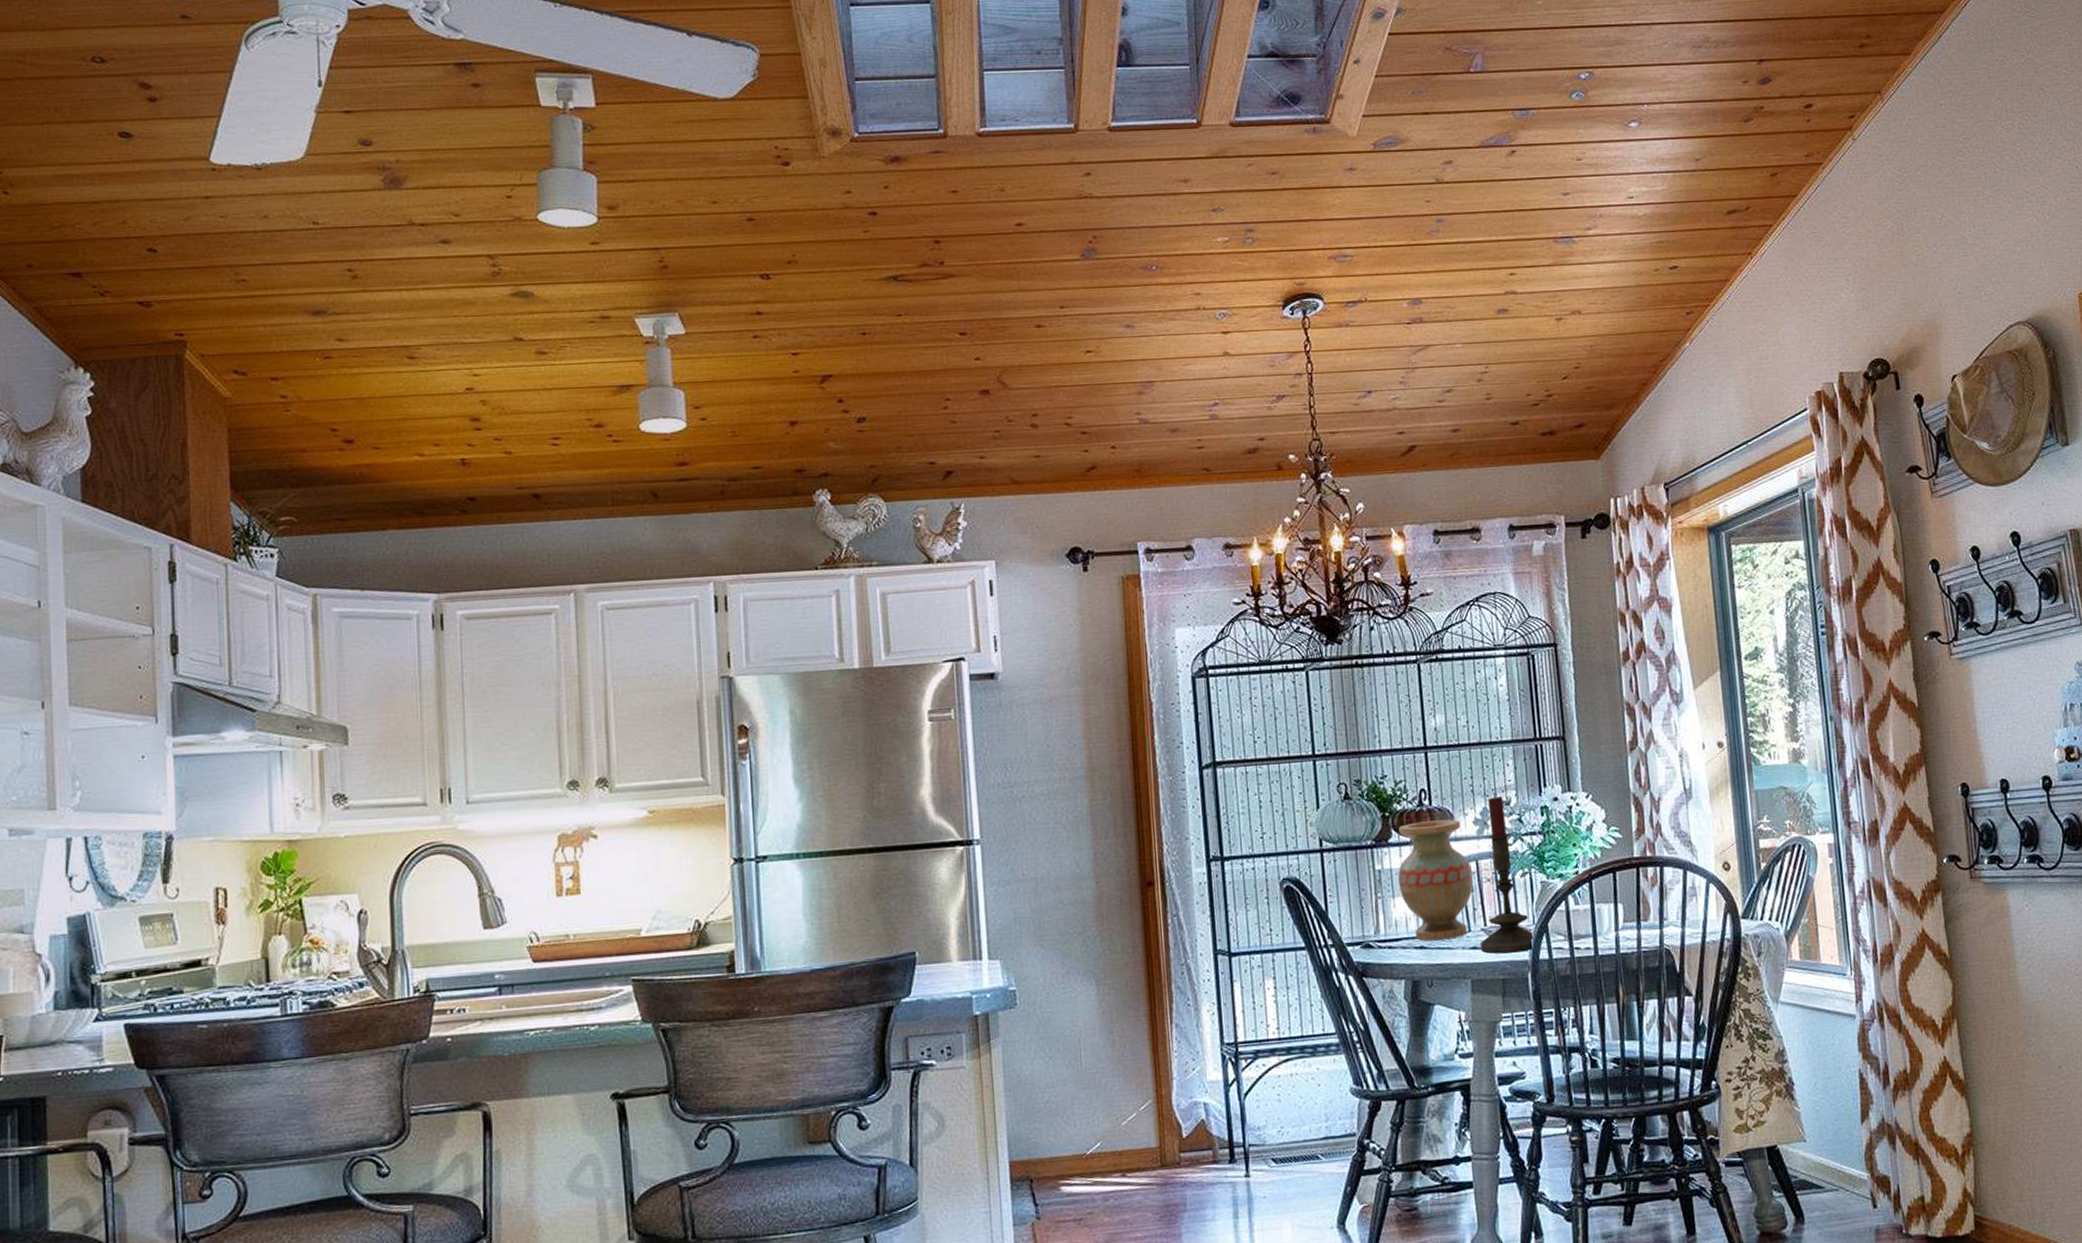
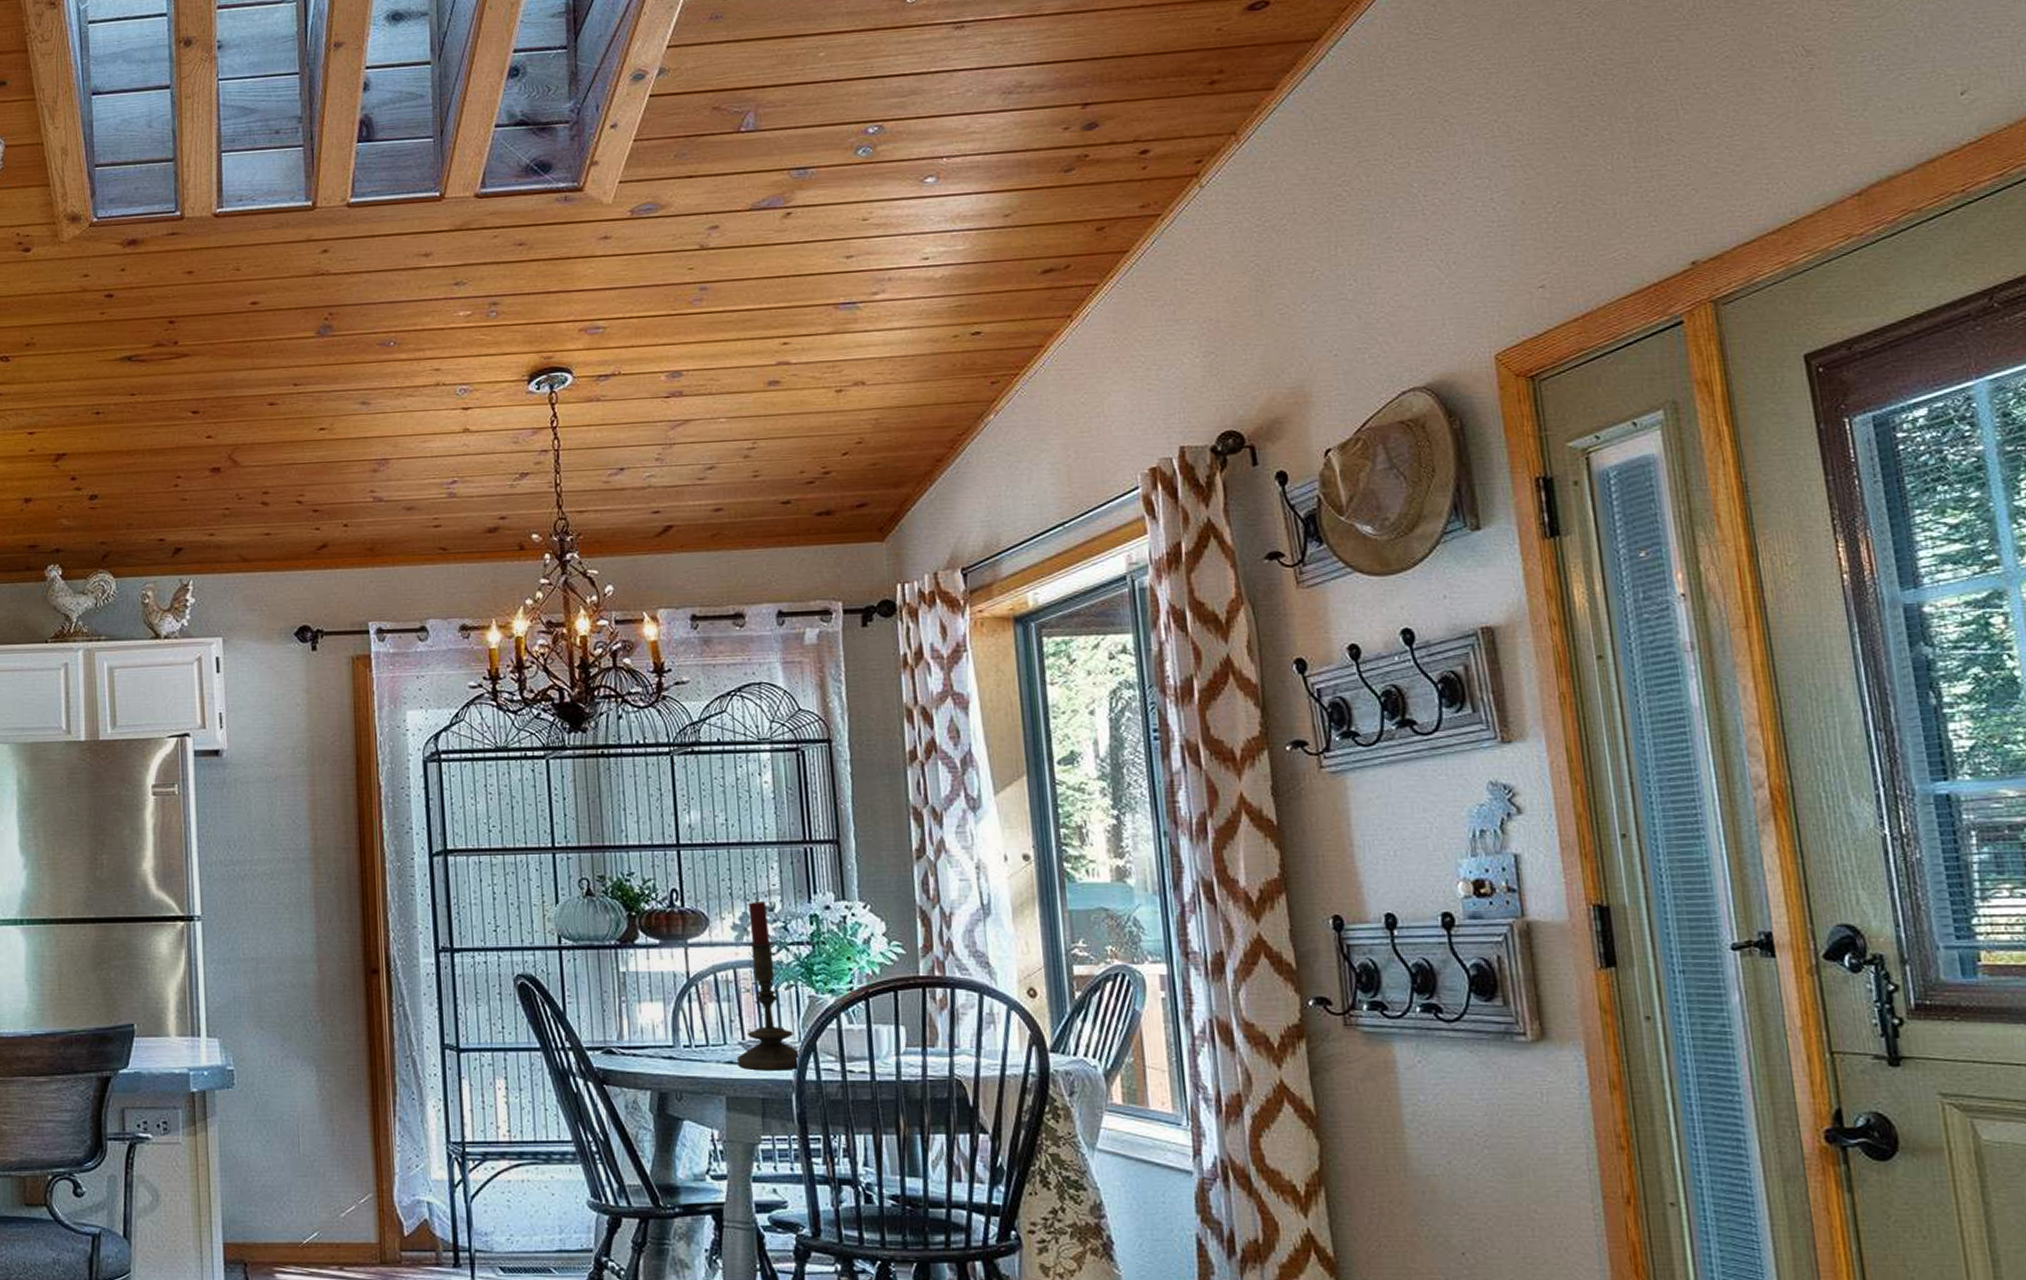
vase: present [1397,819,1473,941] -> none [644,923,730,1051]

